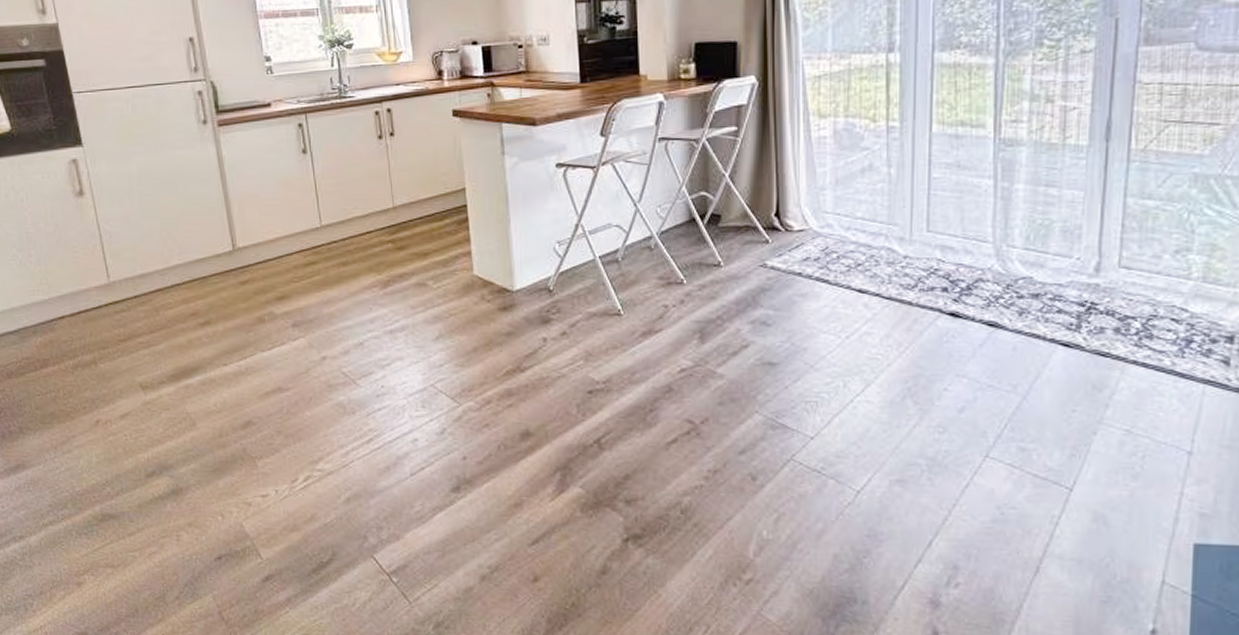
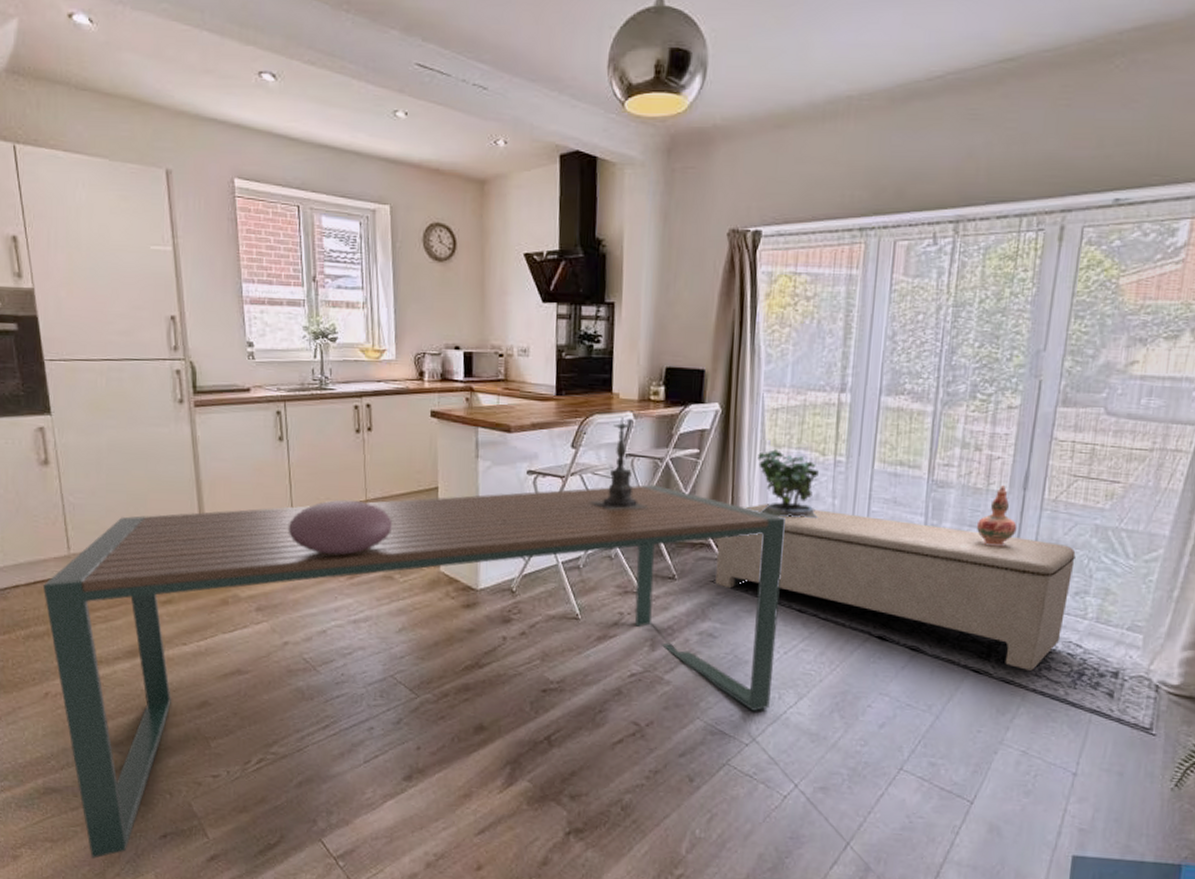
dining table: none [86,168,837,583] -> present [42,484,785,859]
decorative bowl: none [318,208,421,264] -> present [288,499,392,555]
candle holder: none [623,100,687,199] -> present [589,417,648,511]
bench: none [765,179,1173,340] -> present [715,504,1076,671]
potted plant: none [802,116,873,193] -> present [758,447,819,518]
decorative vase: none [1053,138,1101,206] -> present [976,485,1017,547]

